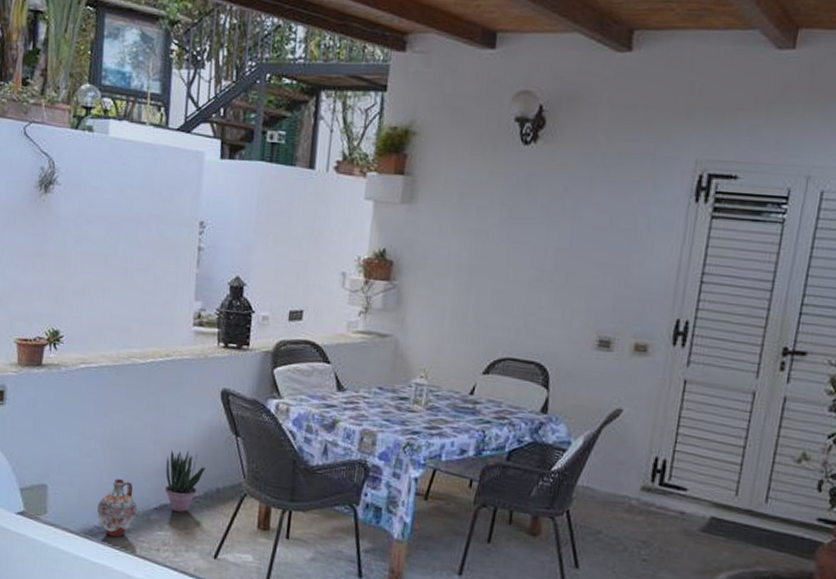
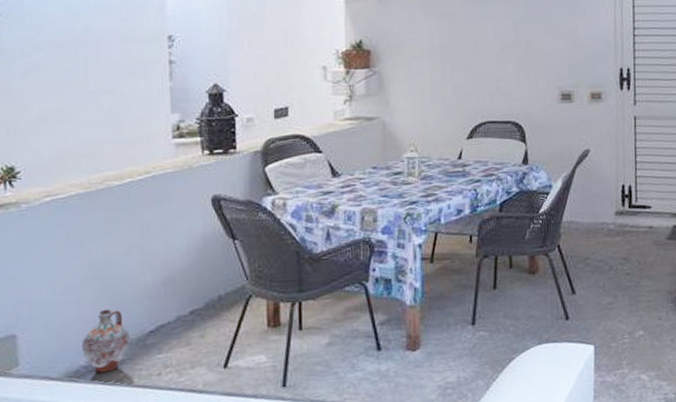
potted plant: present [164,450,206,513] -> none [158,264,204,331]

